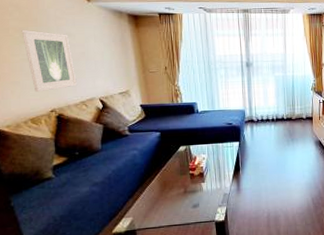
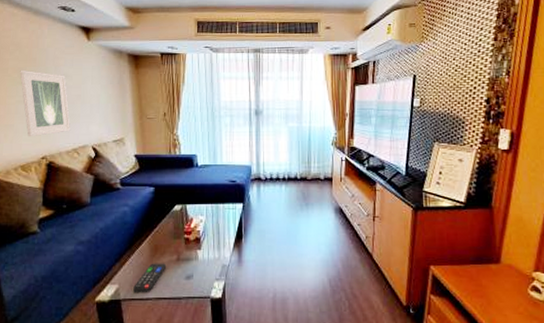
remote control: none [147,196,174,223] -> present [133,263,166,293]

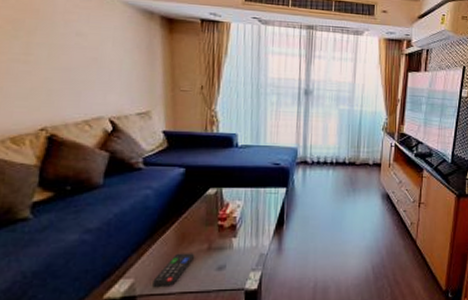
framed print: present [20,69,71,137] -> none [15,21,83,104]

